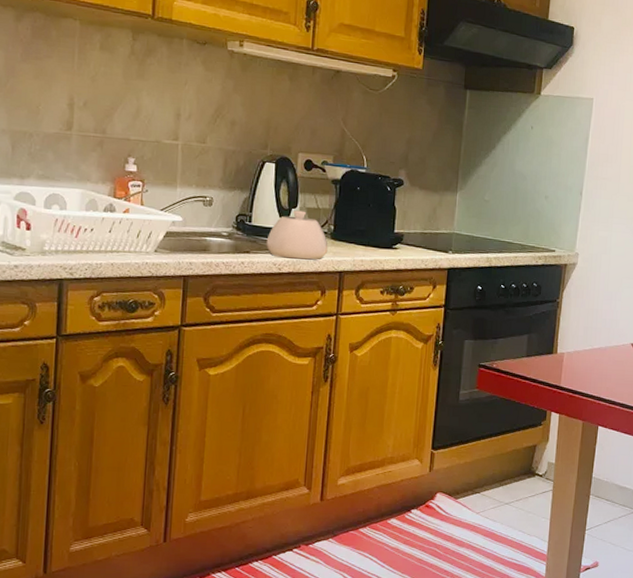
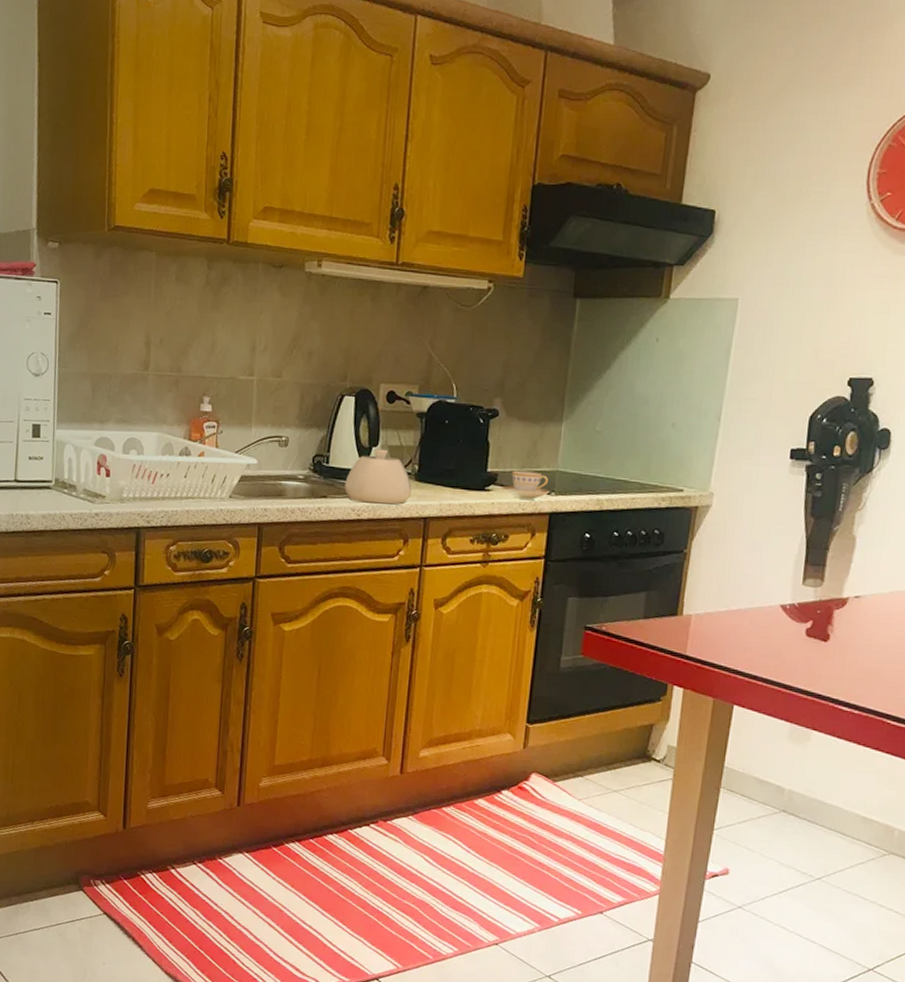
teacup: none [406,232,448,257] -> present [501,470,550,499]

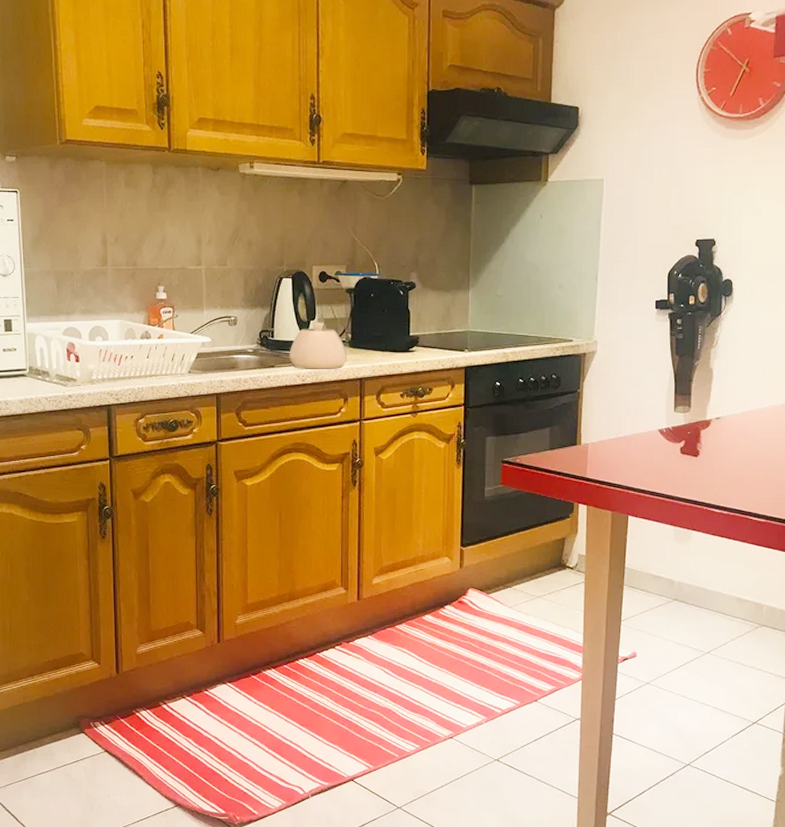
teacup: present [501,470,550,499] -> none [422,333,463,357]

